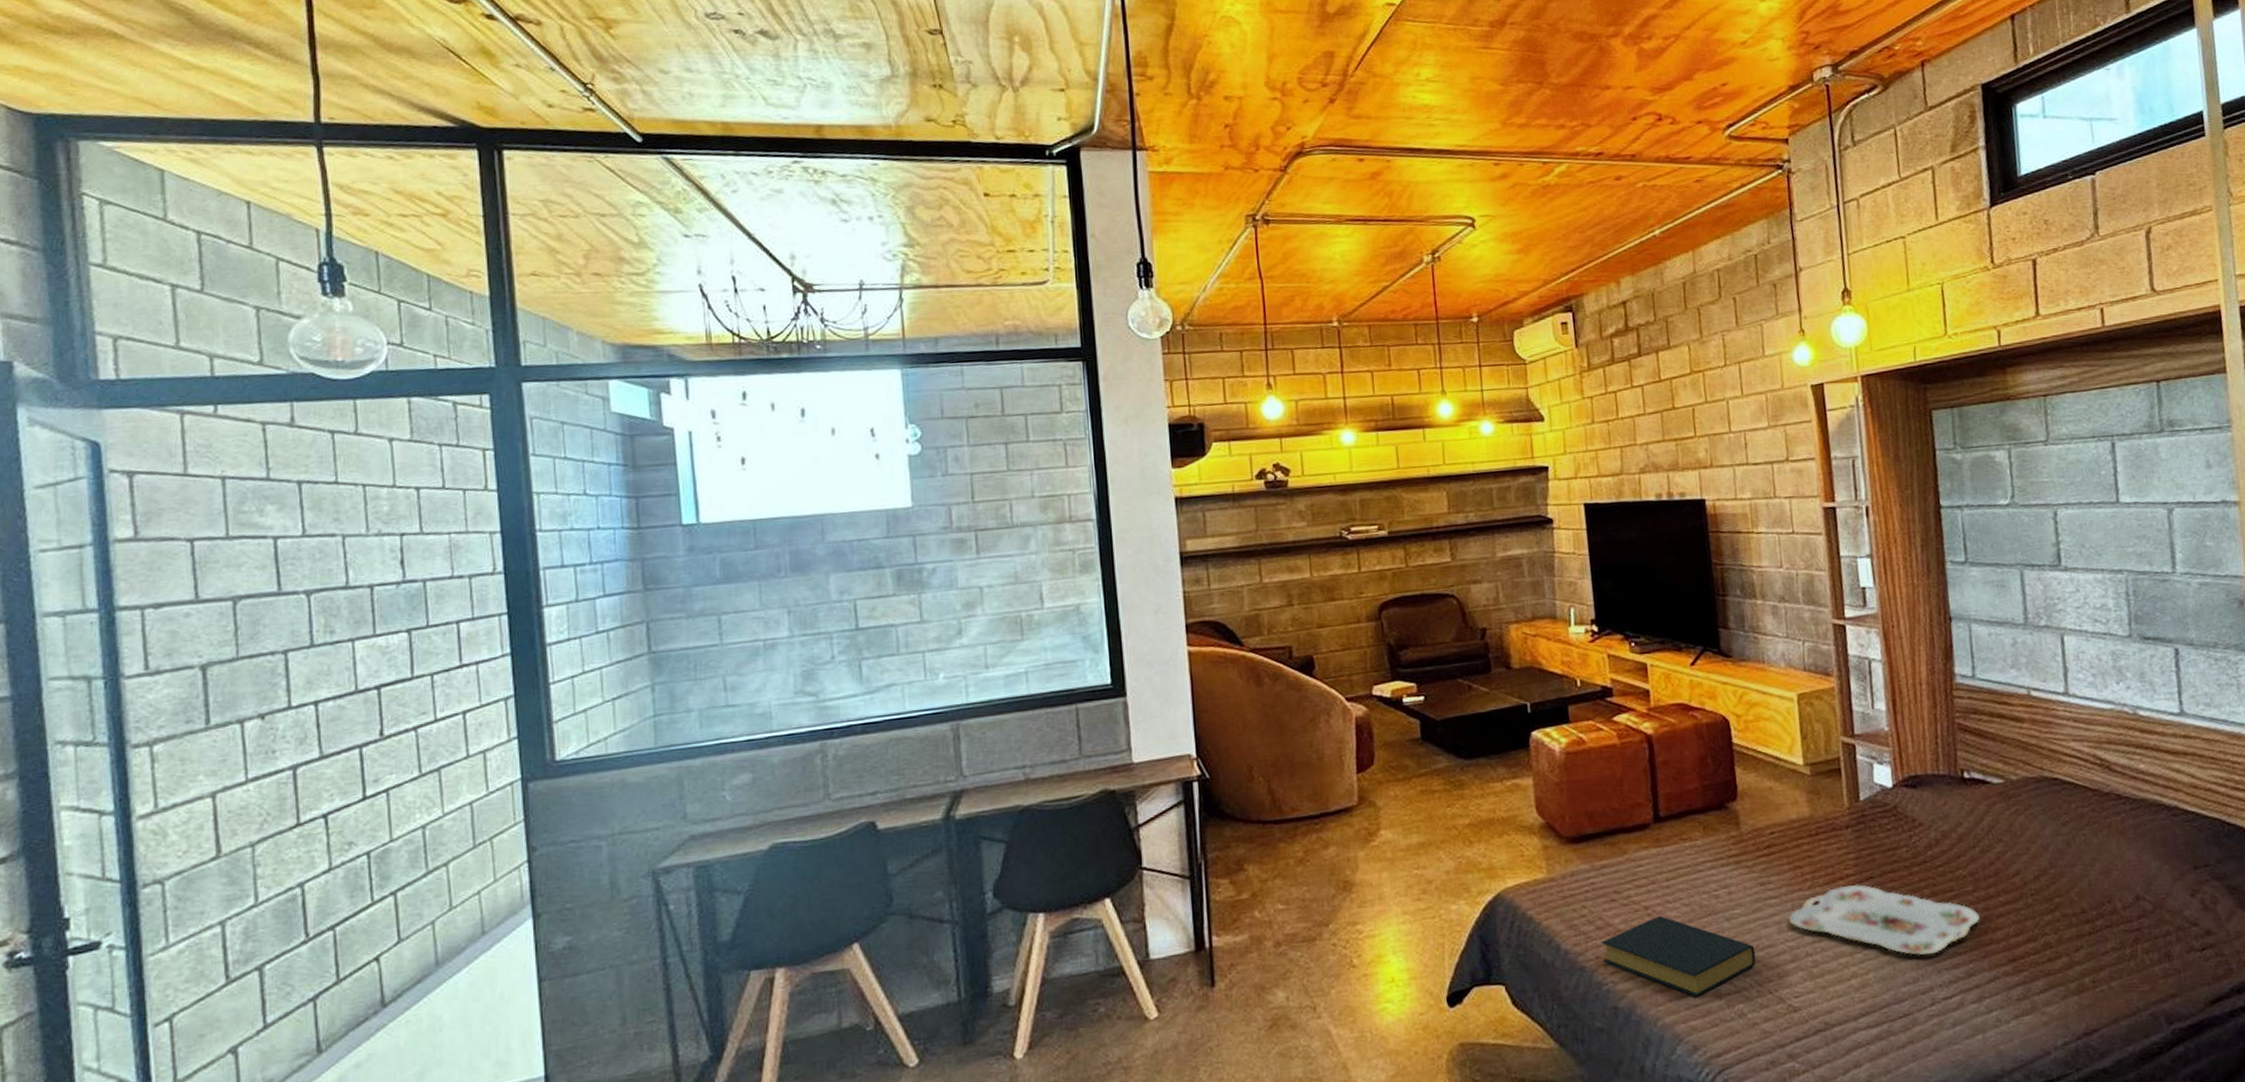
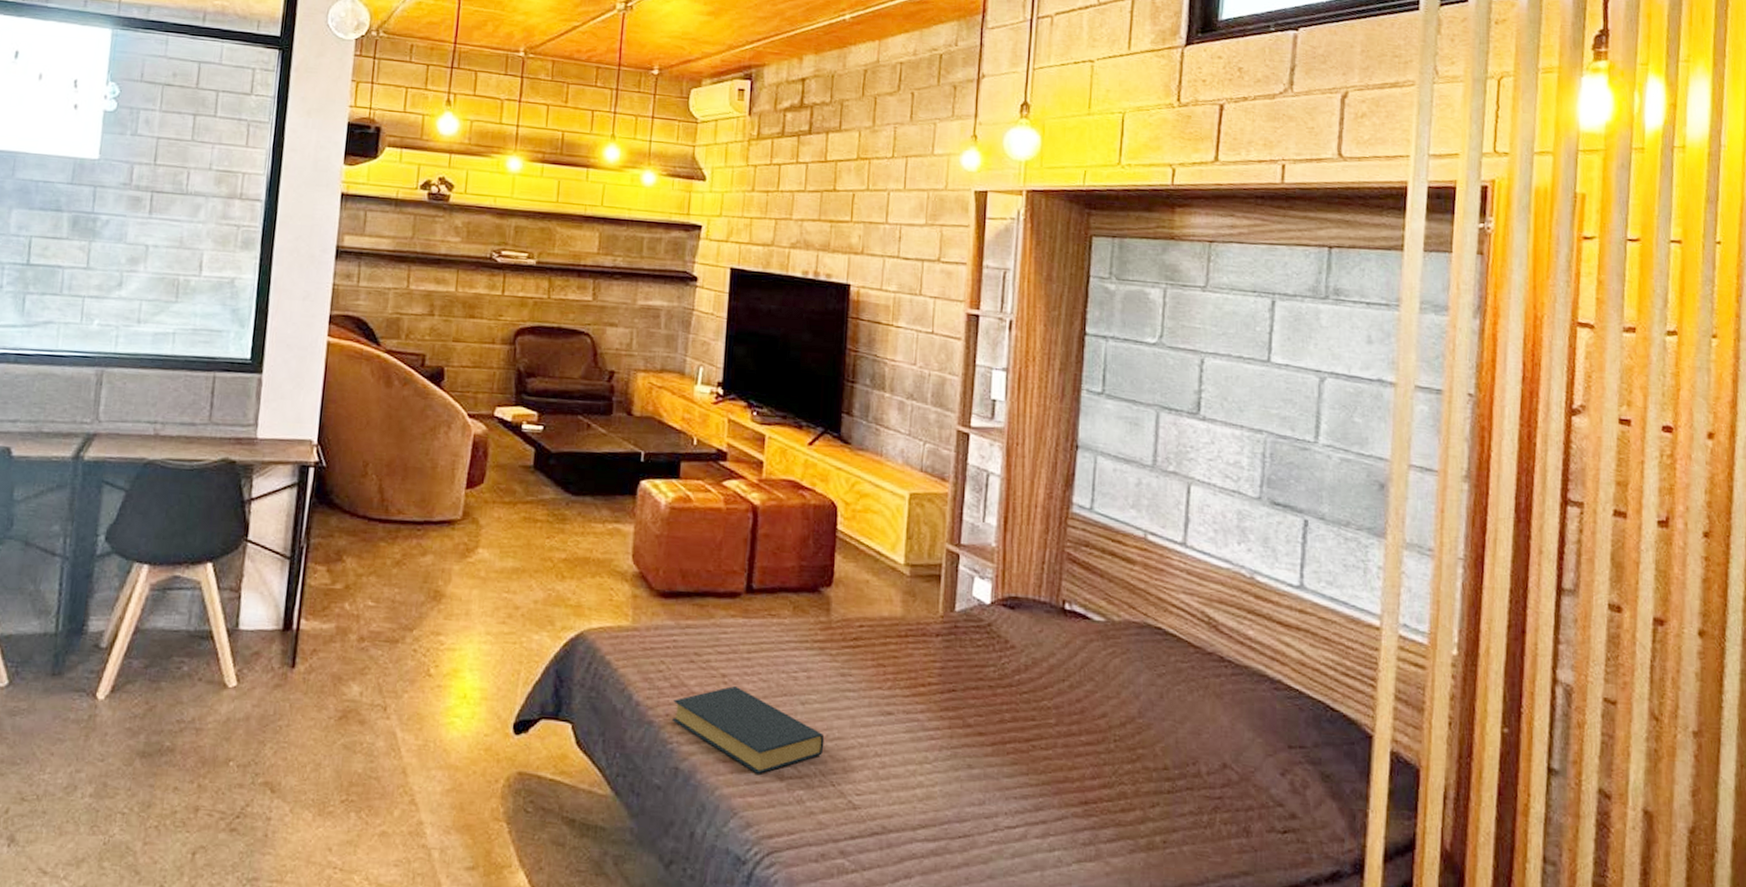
serving tray: present [1789,883,1980,956] -> none [864,692,1058,781]

